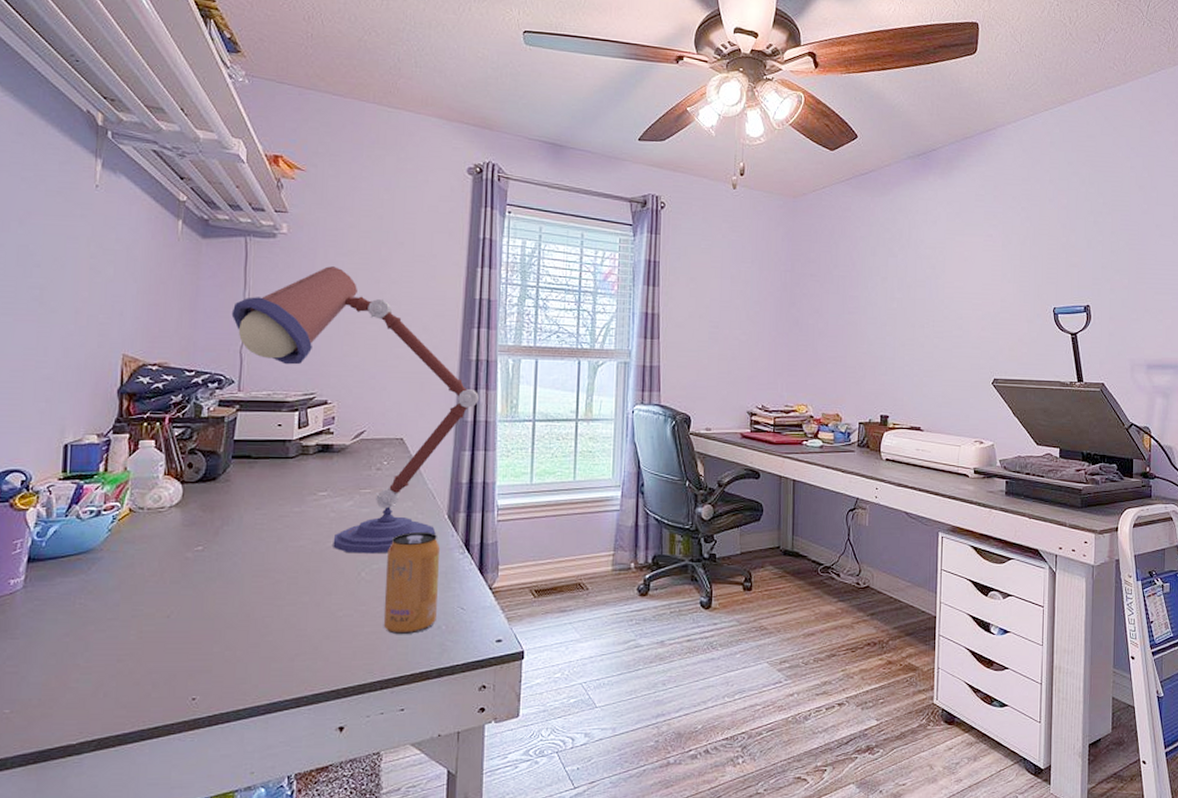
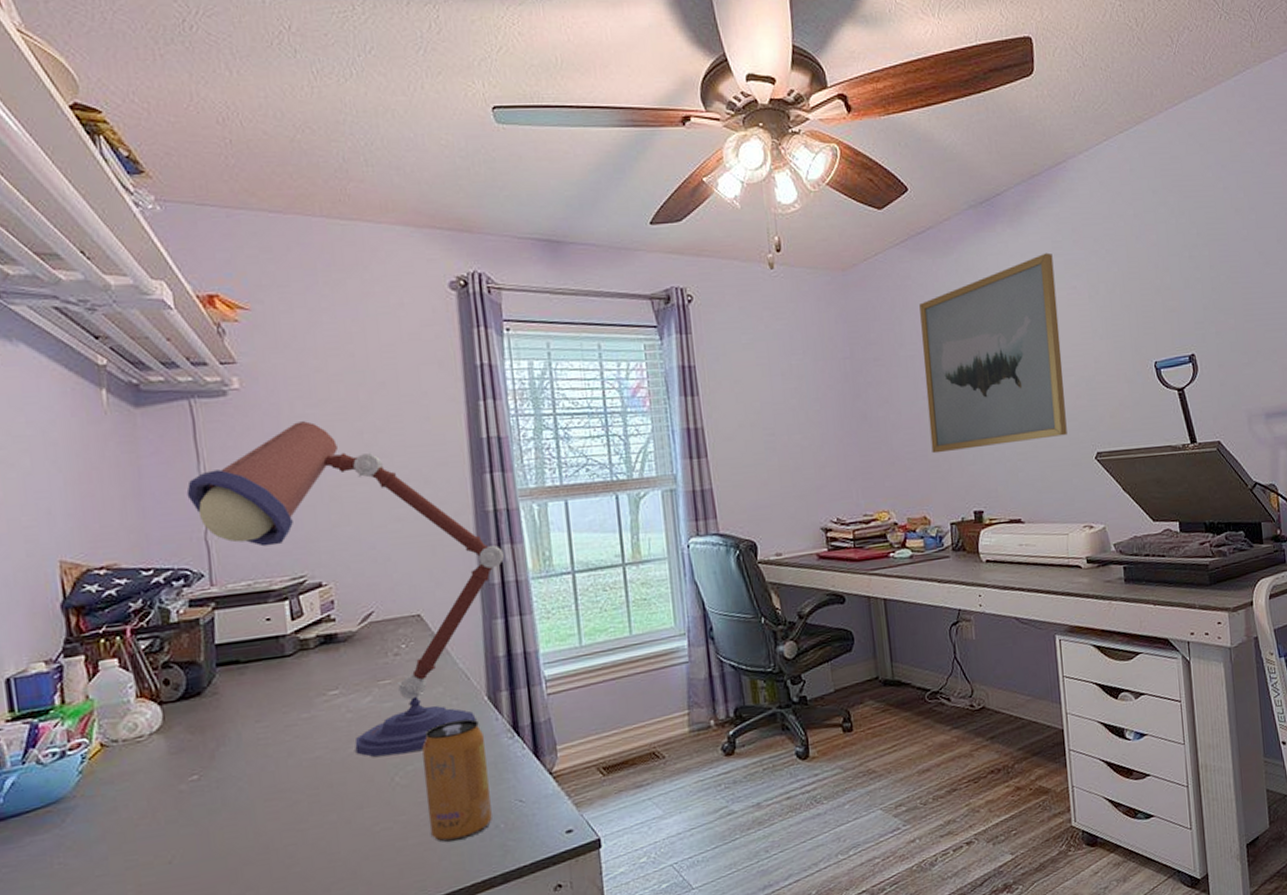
wall art: none [850,203,975,362] -> present [919,252,1067,454]

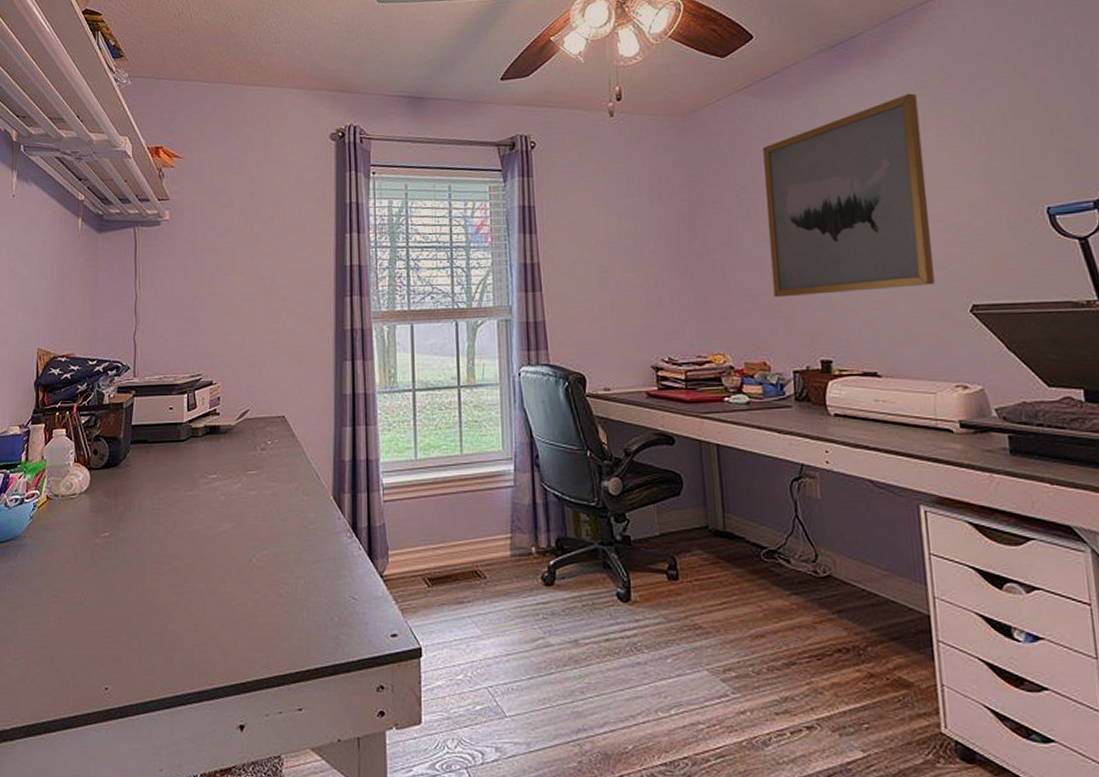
desk lamp: present [186,421,504,757] -> none [125,247,356,539]
beverage can: present [422,718,492,842] -> none [276,514,329,626]

